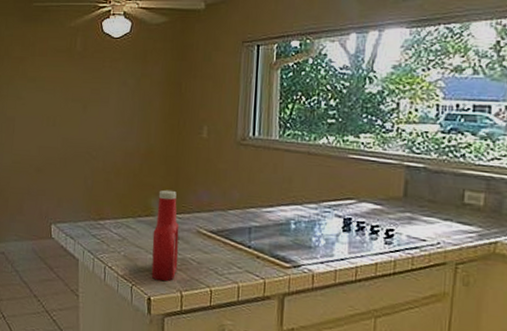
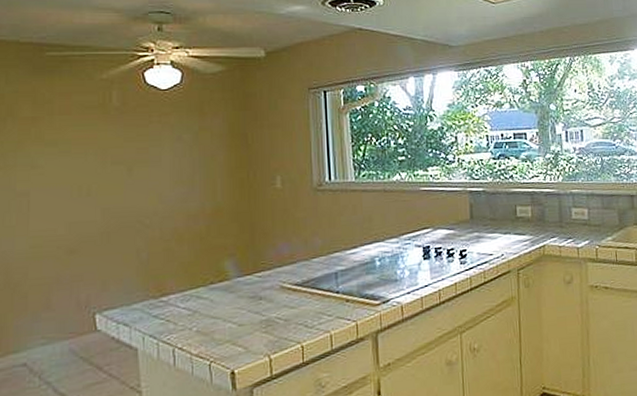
ketchup bottle: present [151,189,179,282] -> none [230,248,263,351]

